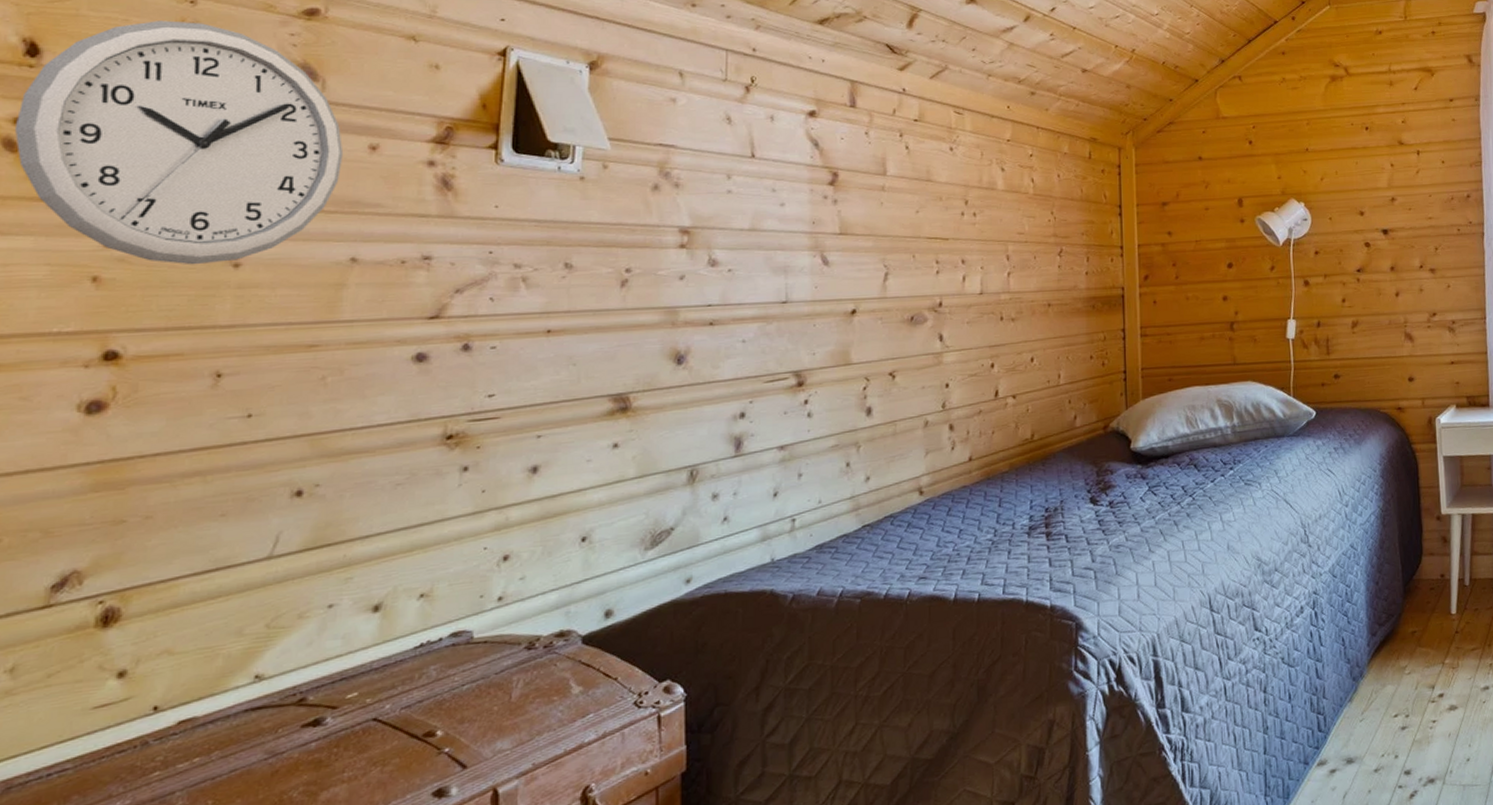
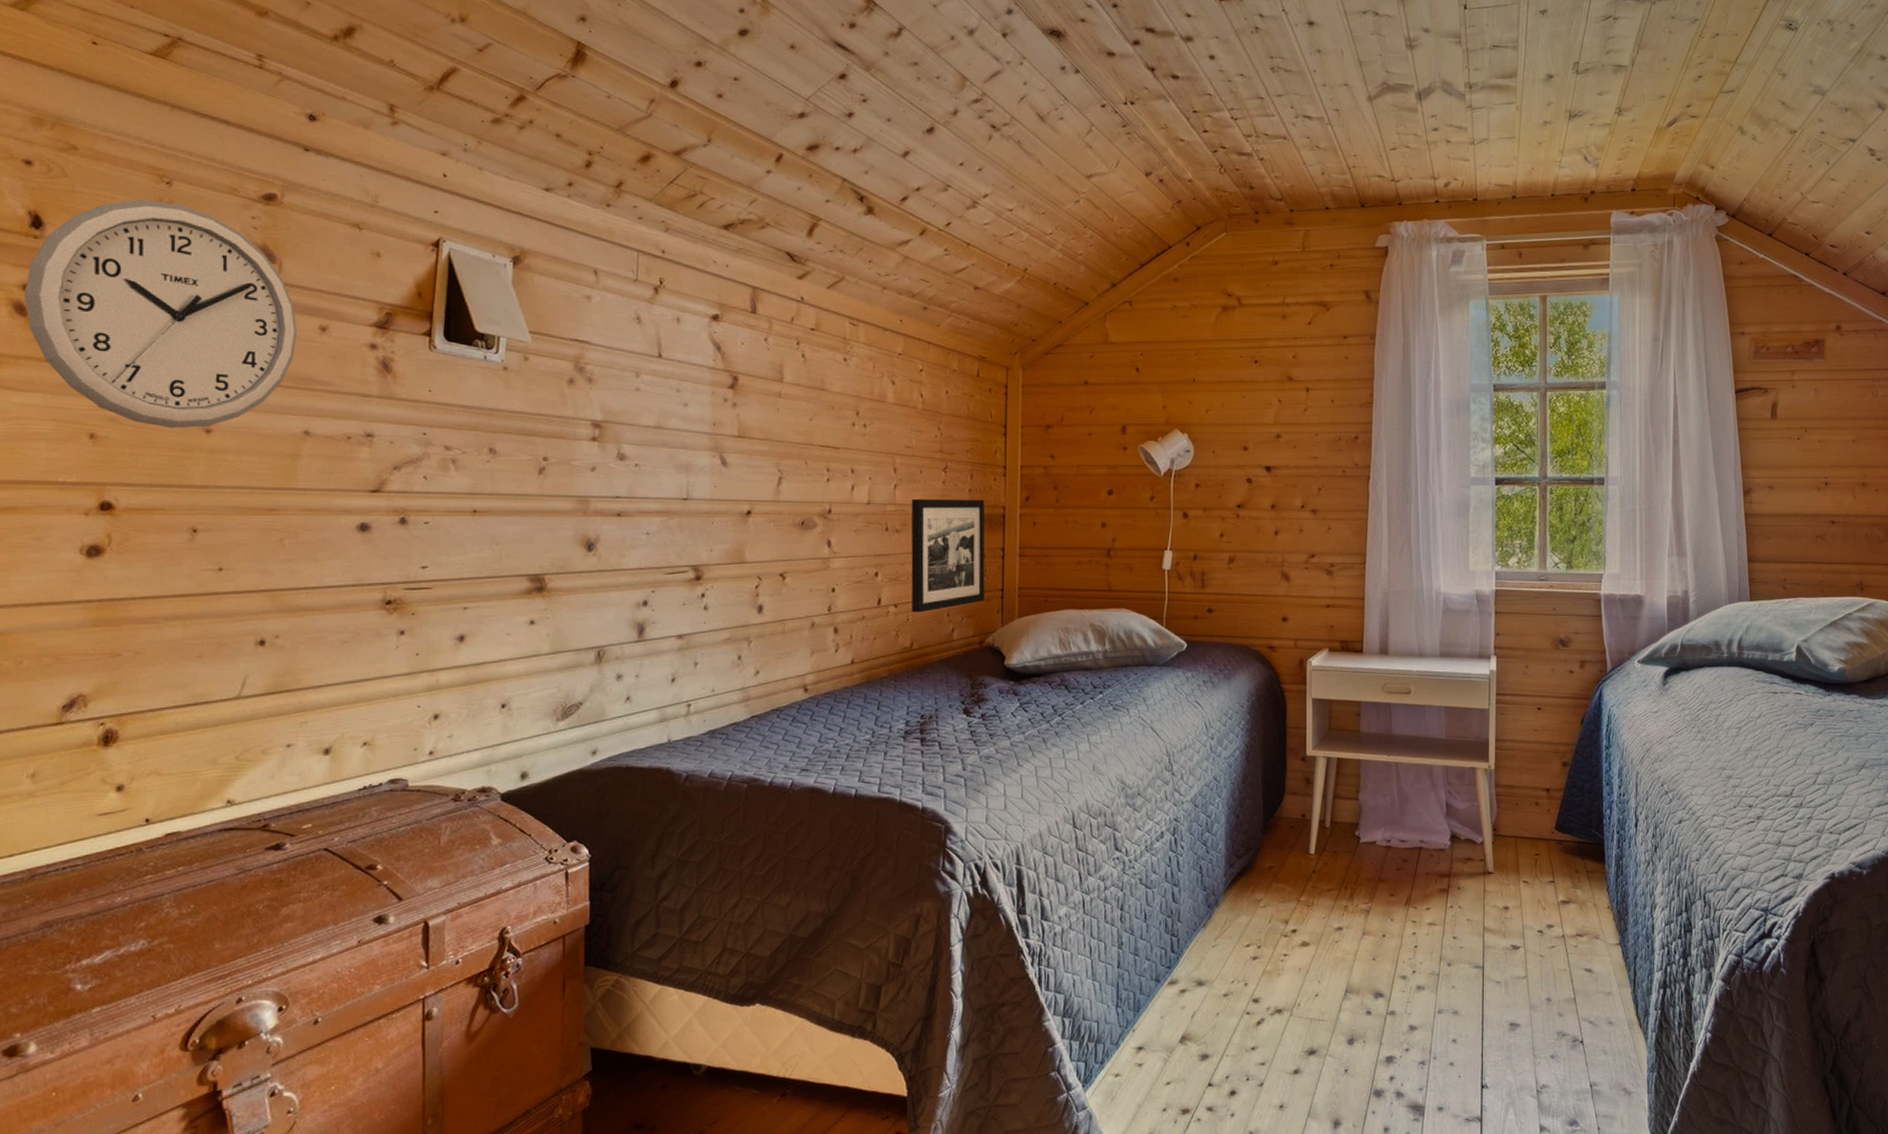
picture frame: none [1026,281,1107,403] -> present [911,498,985,613]

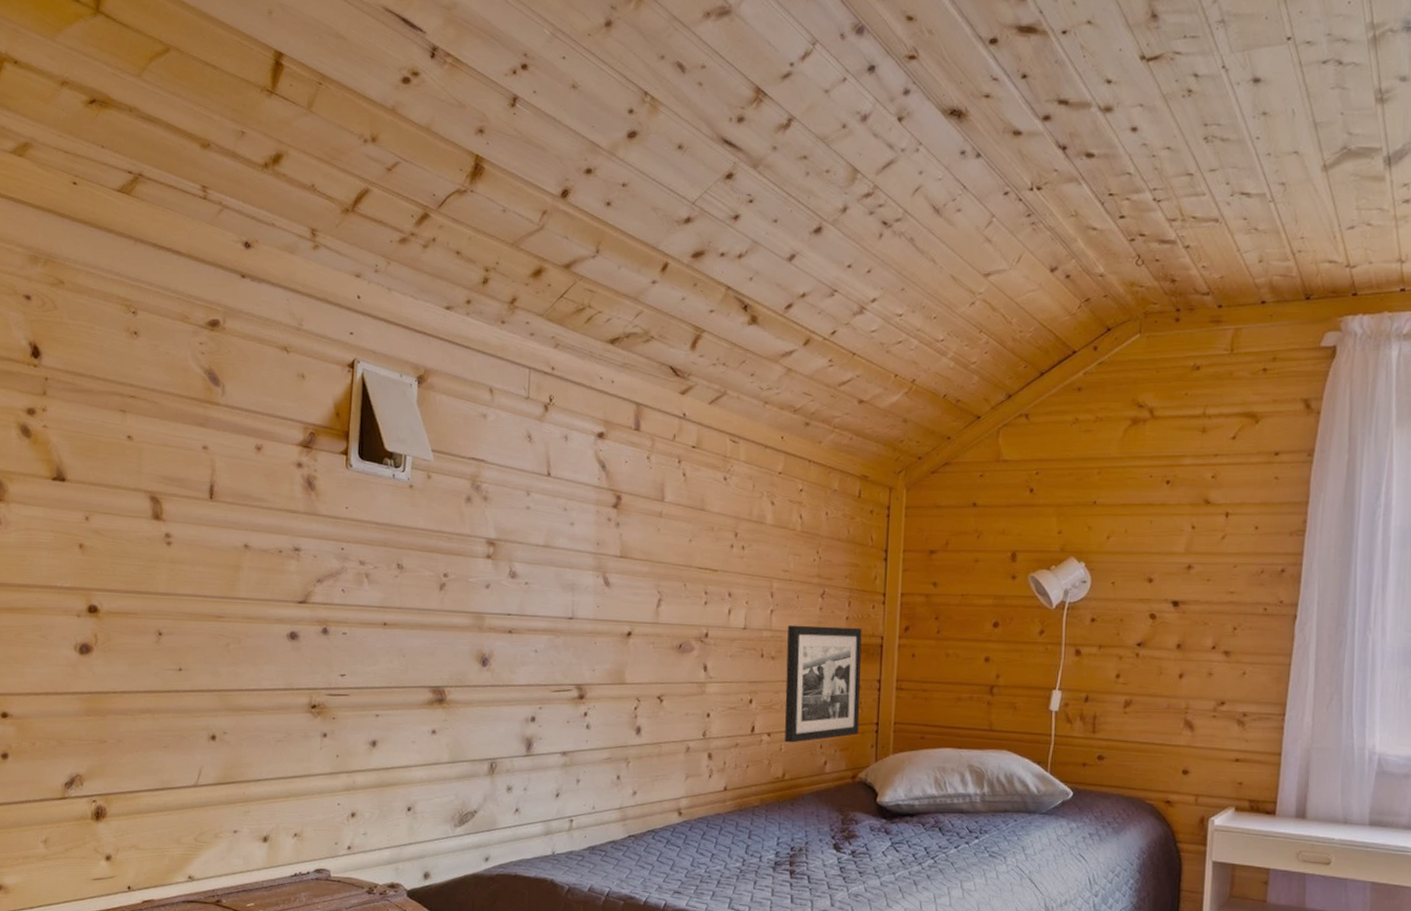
wall clock: present [23,199,298,429] -> none [27,329,238,541]

